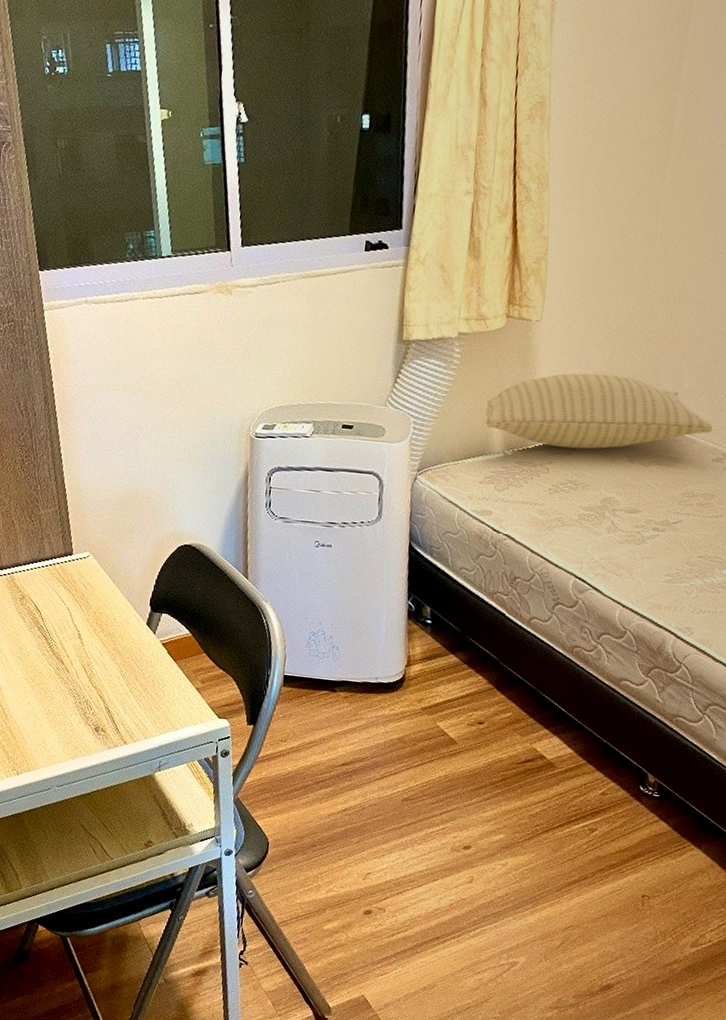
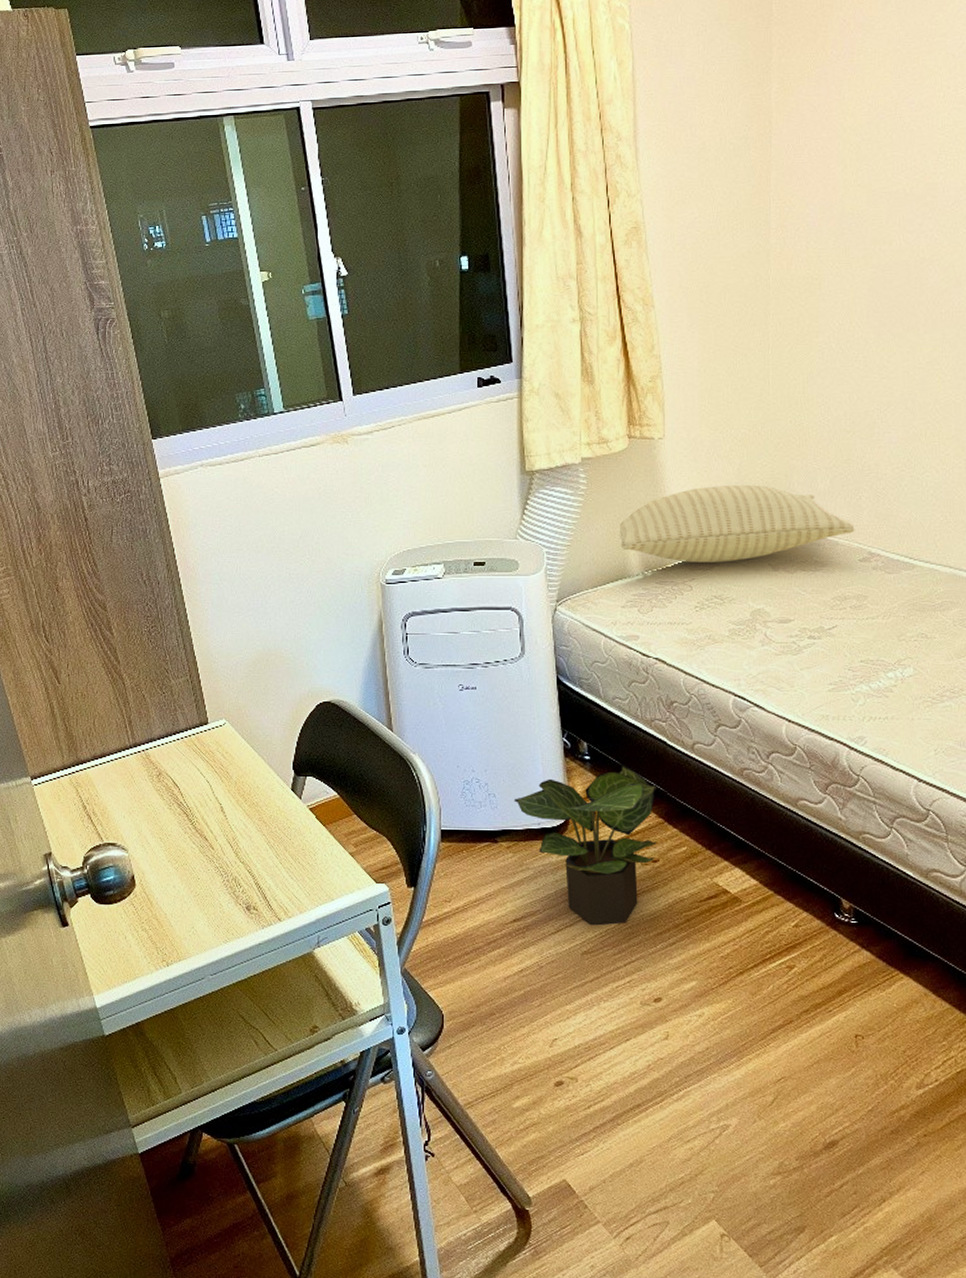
potted plant: none [355,632,492,777] -> present [513,765,658,926]

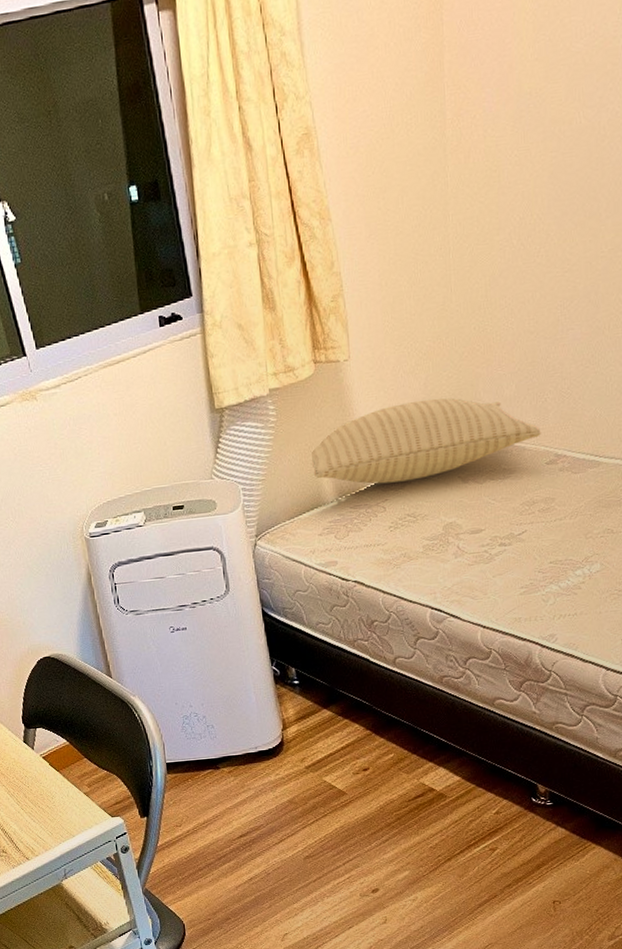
potted plant: present [513,765,658,926] -> none [230,685,366,833]

